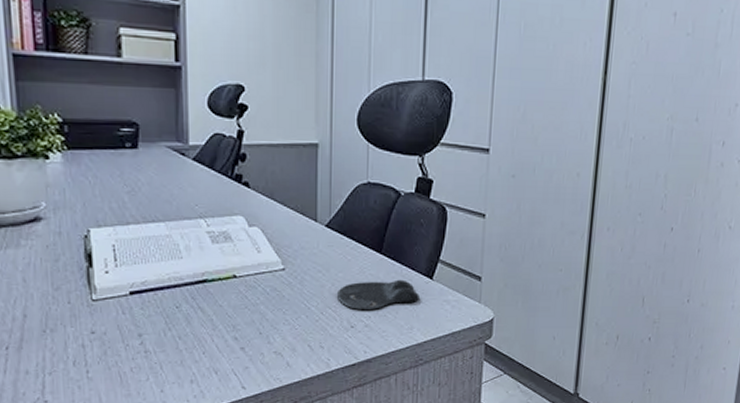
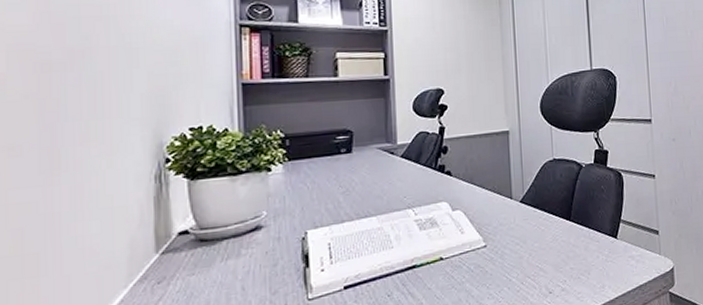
computer mouse: present [337,279,419,311] -> none [535,242,607,277]

